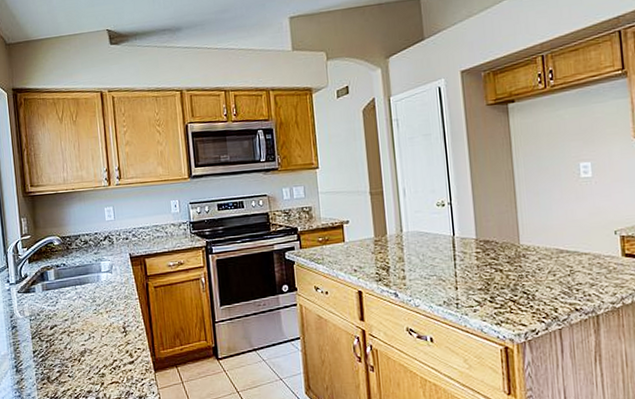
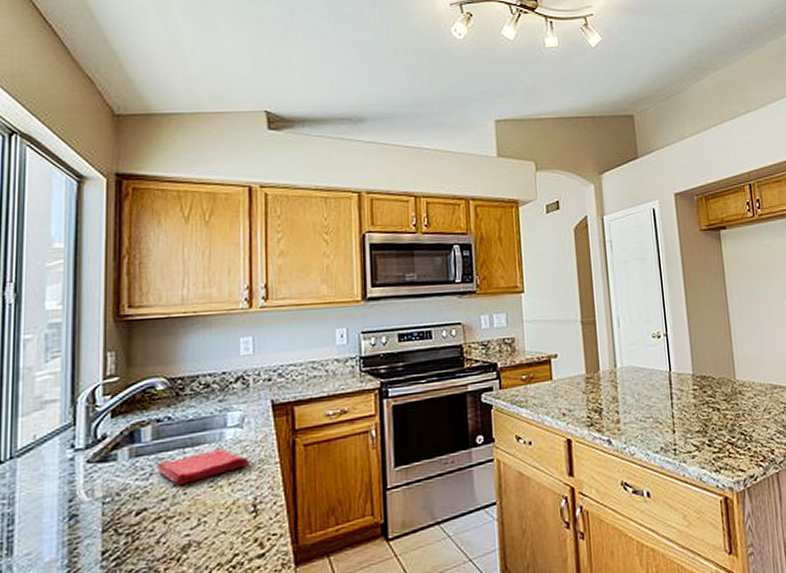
dish towel: none [59,287,118,310] -> present [156,448,249,485]

